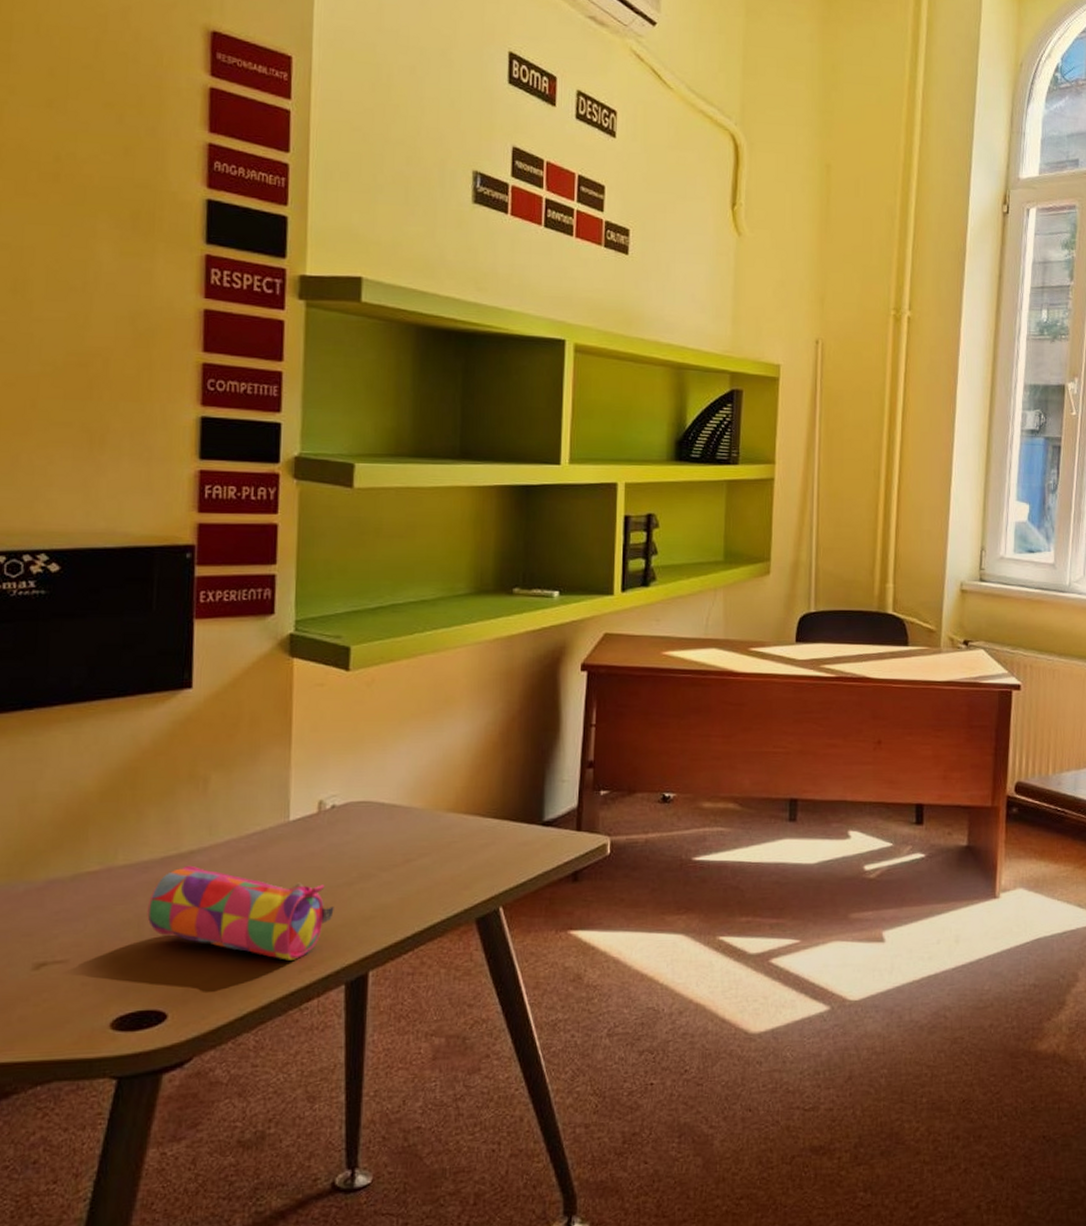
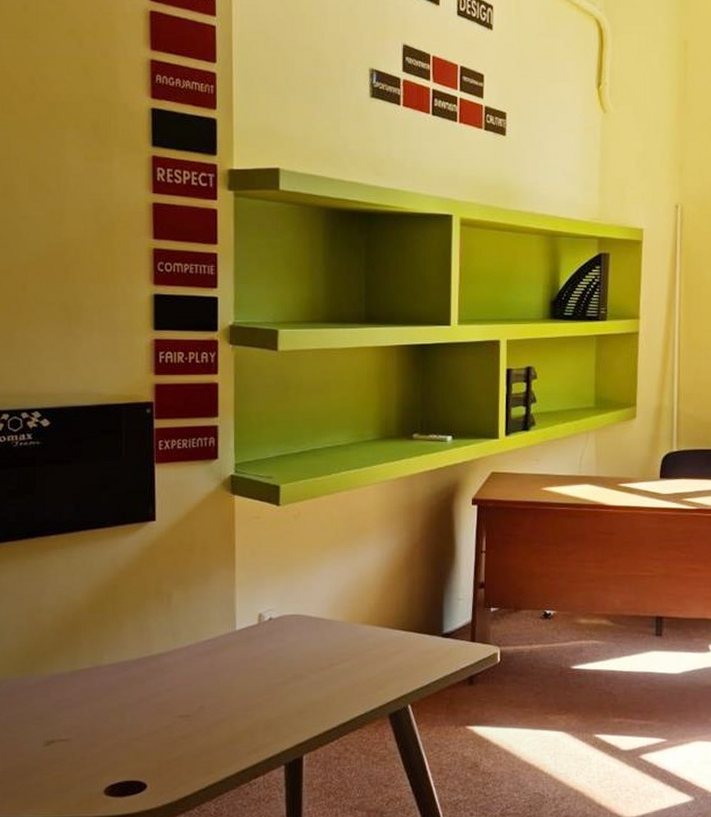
pencil case: present [147,865,334,960] -> none [128,665,274,744]

